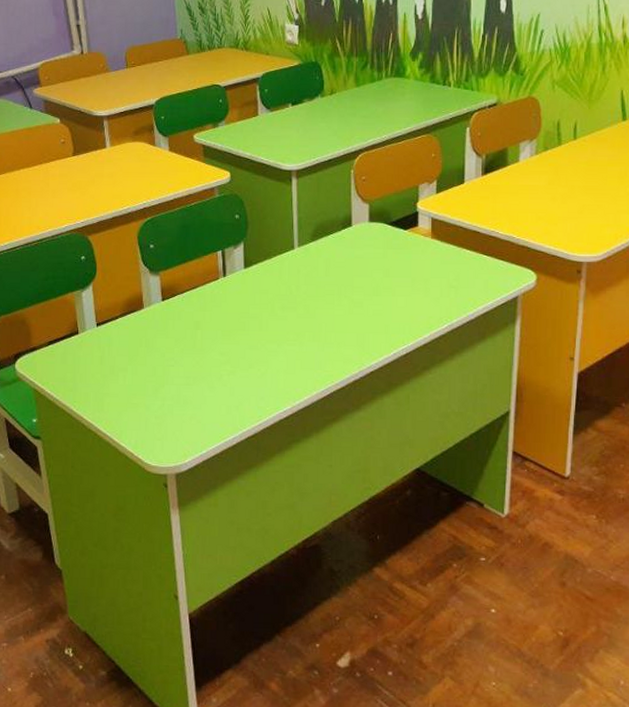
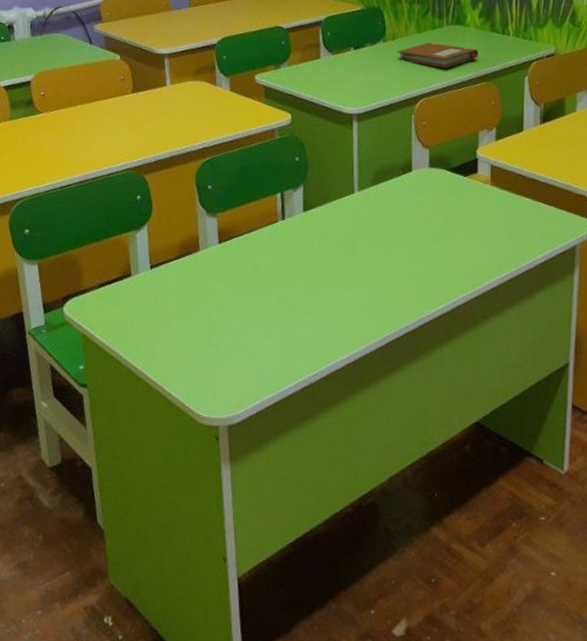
notebook: none [335,95,418,121] -> present [397,42,478,68]

